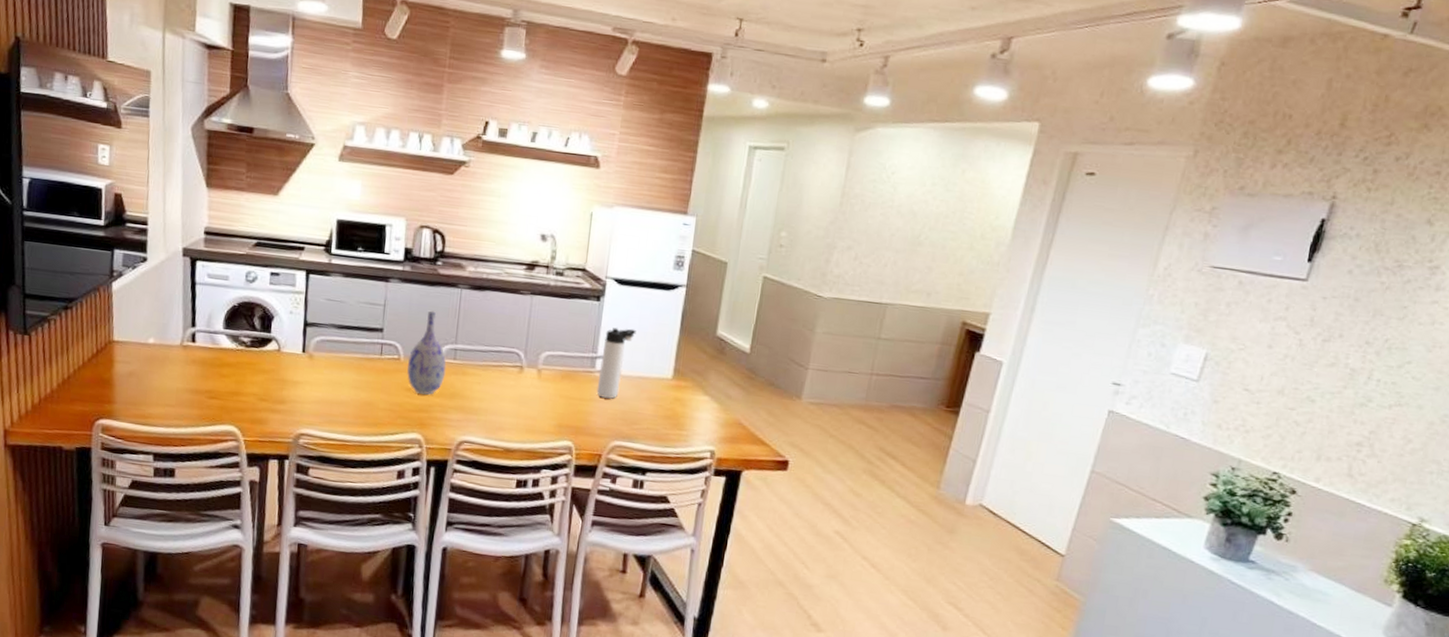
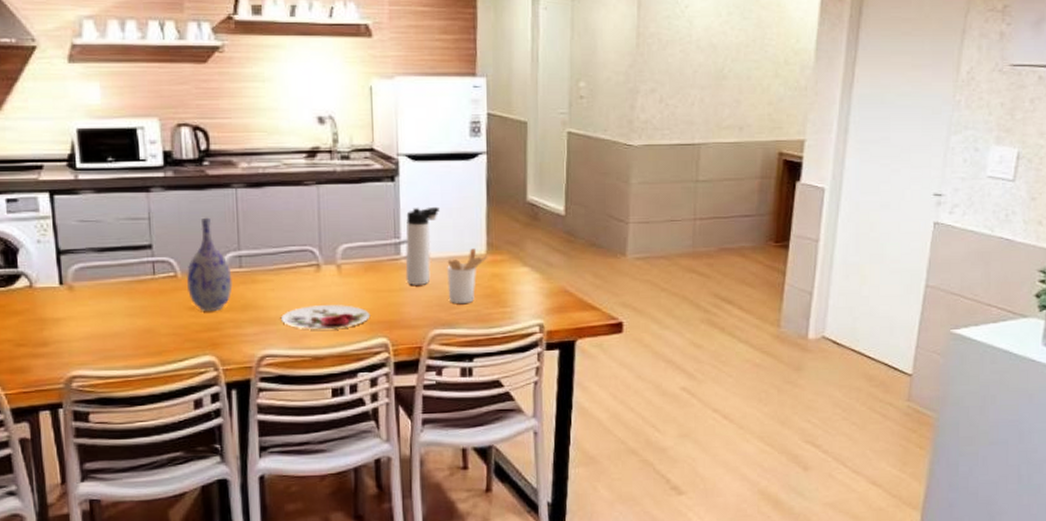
plate: none [483,402,561,427] -> present [281,305,371,330]
utensil holder: none [632,371,674,422] -> present [447,248,488,305]

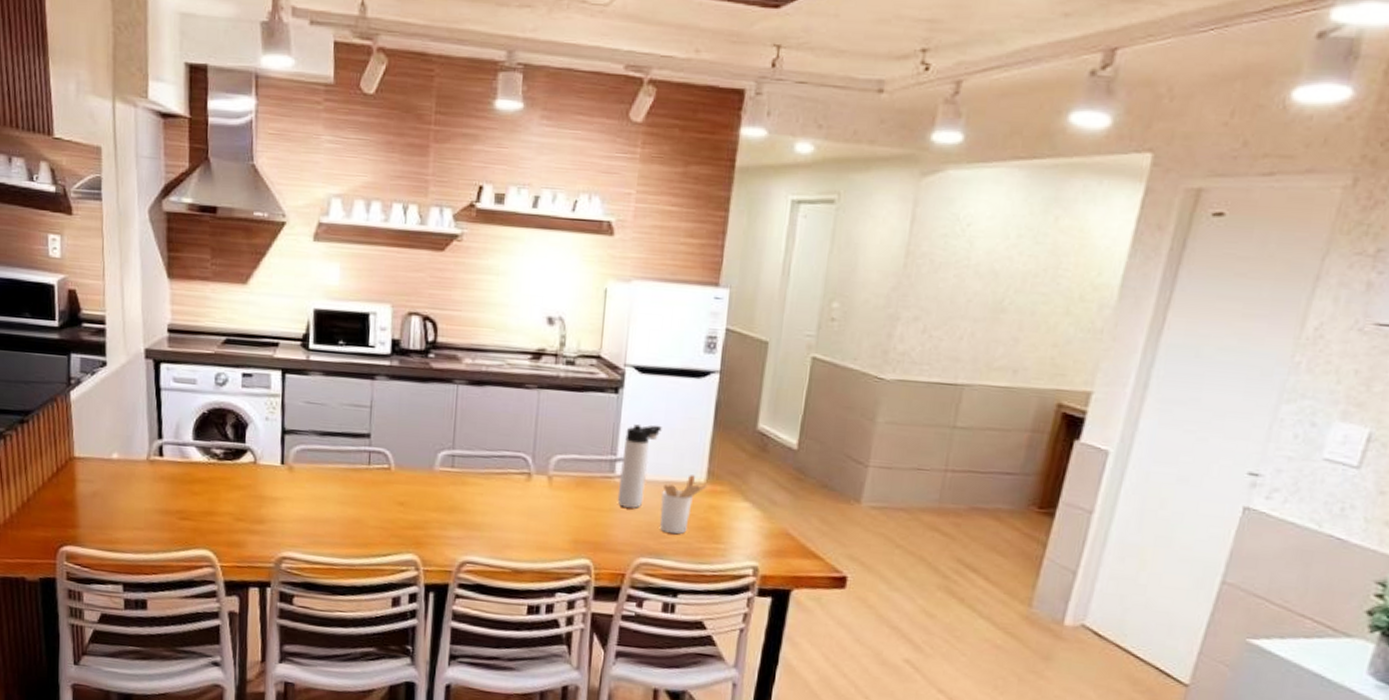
vase: present [187,217,233,311] -> none [399,411,444,509]
plate: present [281,305,371,330] -> none [486,515,576,544]

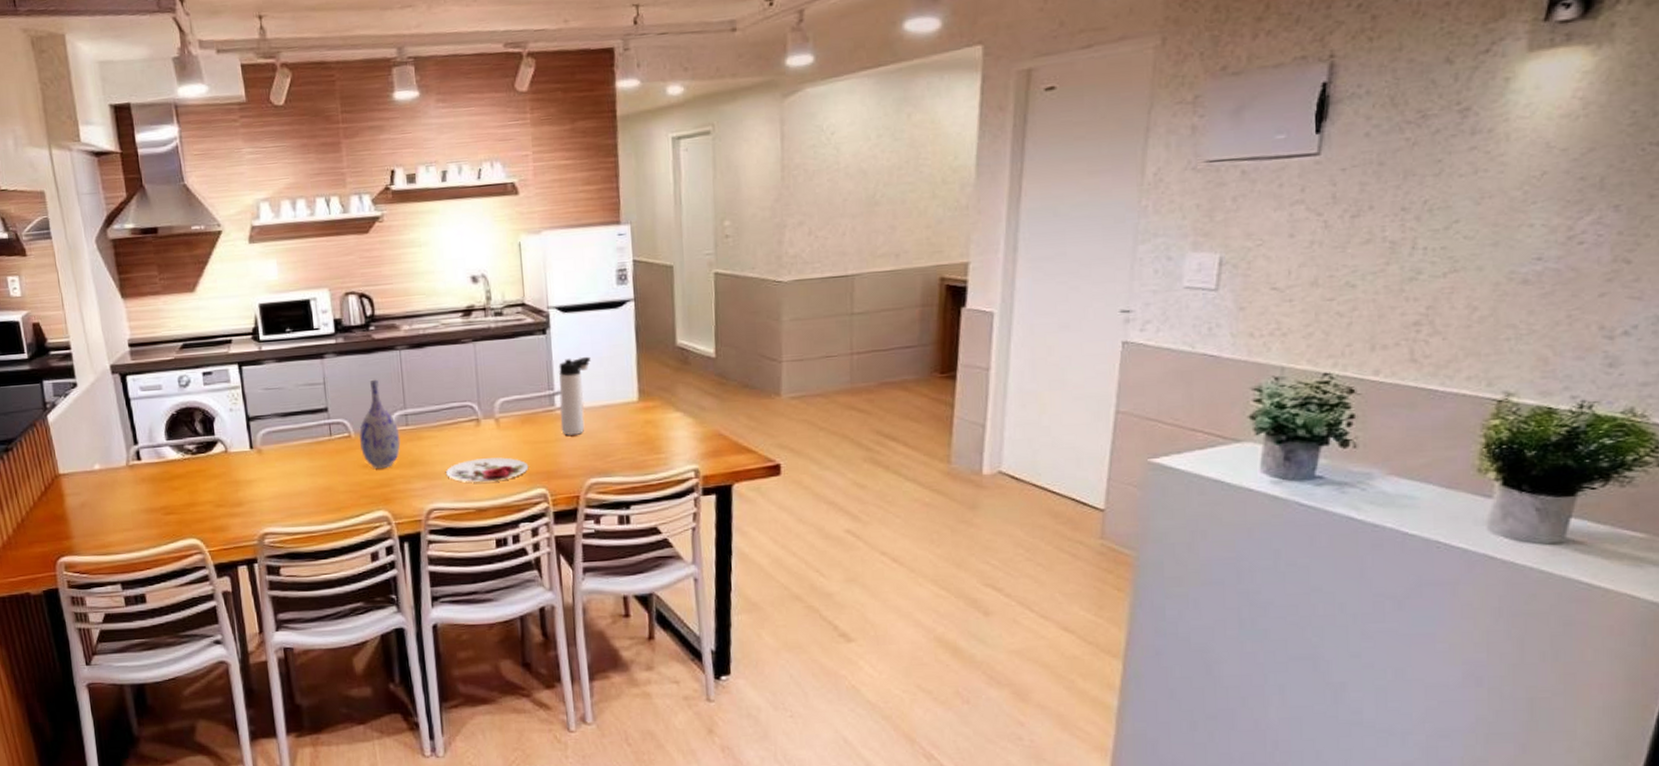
vase: none [399,411,444,509] -> present [359,379,401,468]
plate: none [486,515,576,544] -> present [446,457,529,483]
utensil holder: present [659,475,707,535] -> none [600,396,640,453]

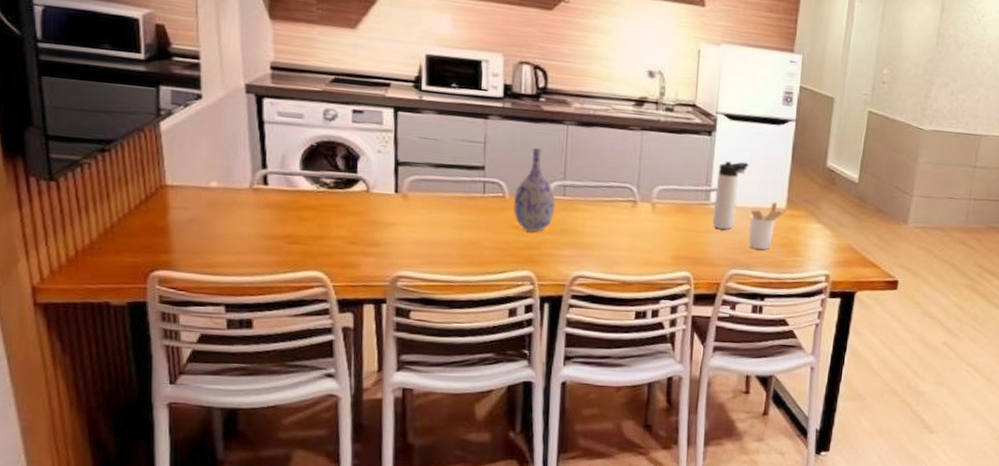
plate: present [446,457,529,483] -> none [597,236,677,260]
utensil holder: none [600,396,640,453] -> present [748,202,787,250]

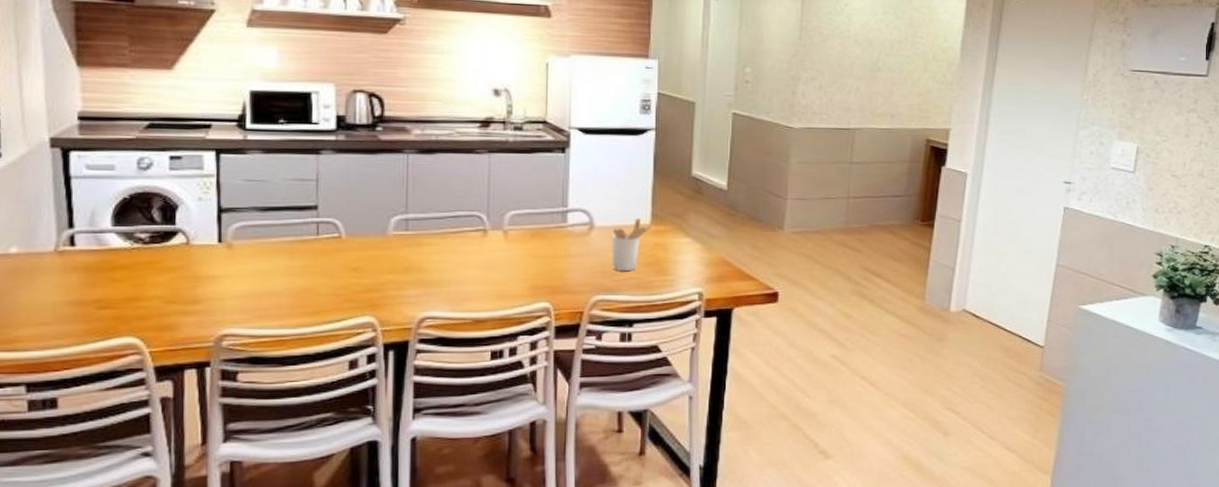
vase: present [514,147,556,232] -> none [351,180,398,272]
thermos bottle: present [712,161,749,230] -> none [571,178,608,252]

